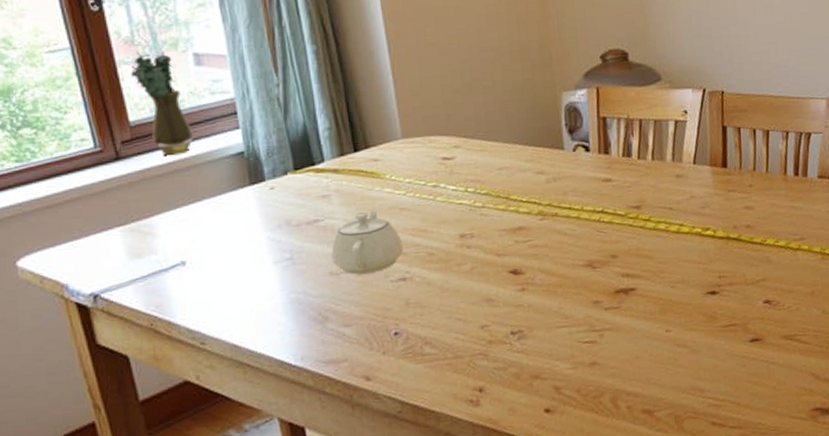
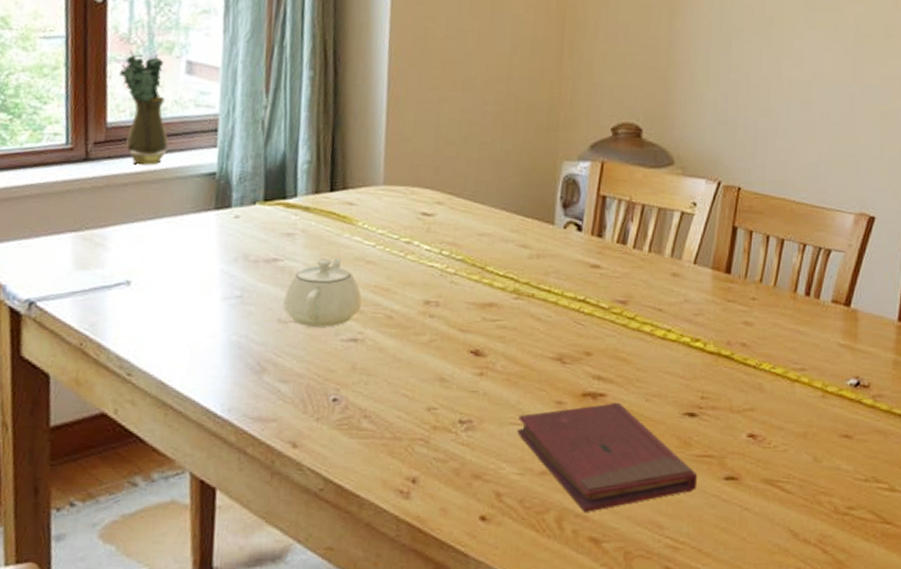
book: none [563,293,728,390] -> present [517,402,698,512]

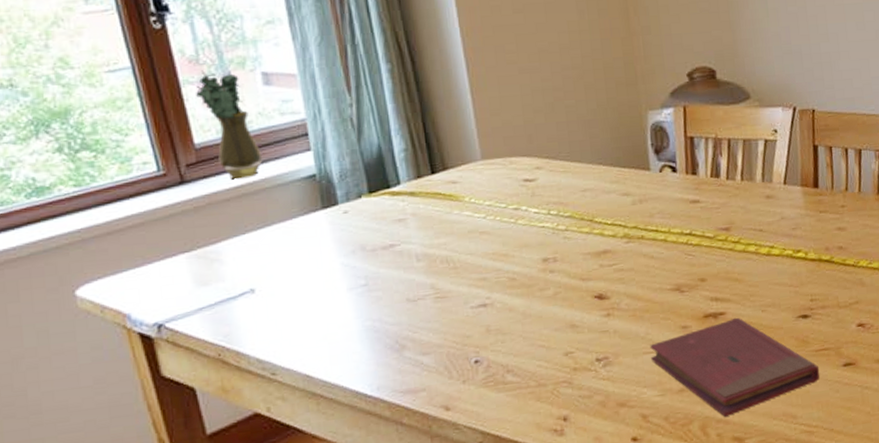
teapot: present [283,258,363,327] -> none [408,234,484,301]

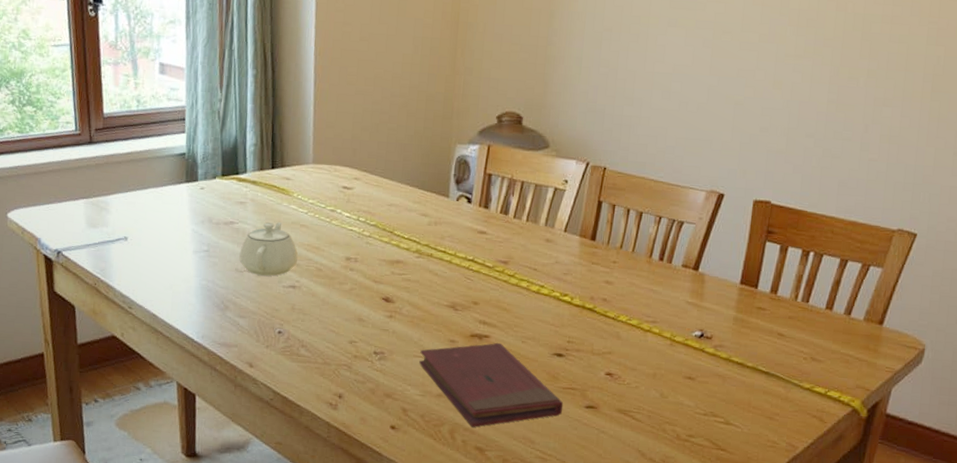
vase: present [196,70,262,180] -> none [111,54,149,148]
teapot: none [408,234,484,301] -> present [239,222,299,276]

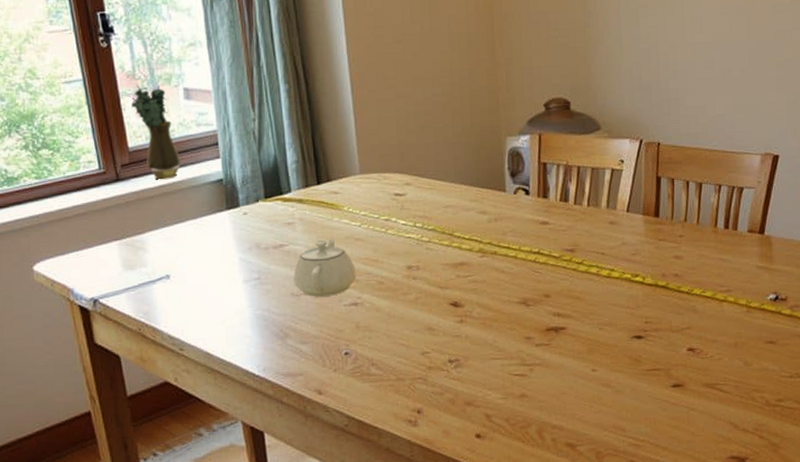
vase: none [111,54,149,148] -> present [131,84,180,180]
book: present [419,342,564,427] -> none [496,333,650,424]

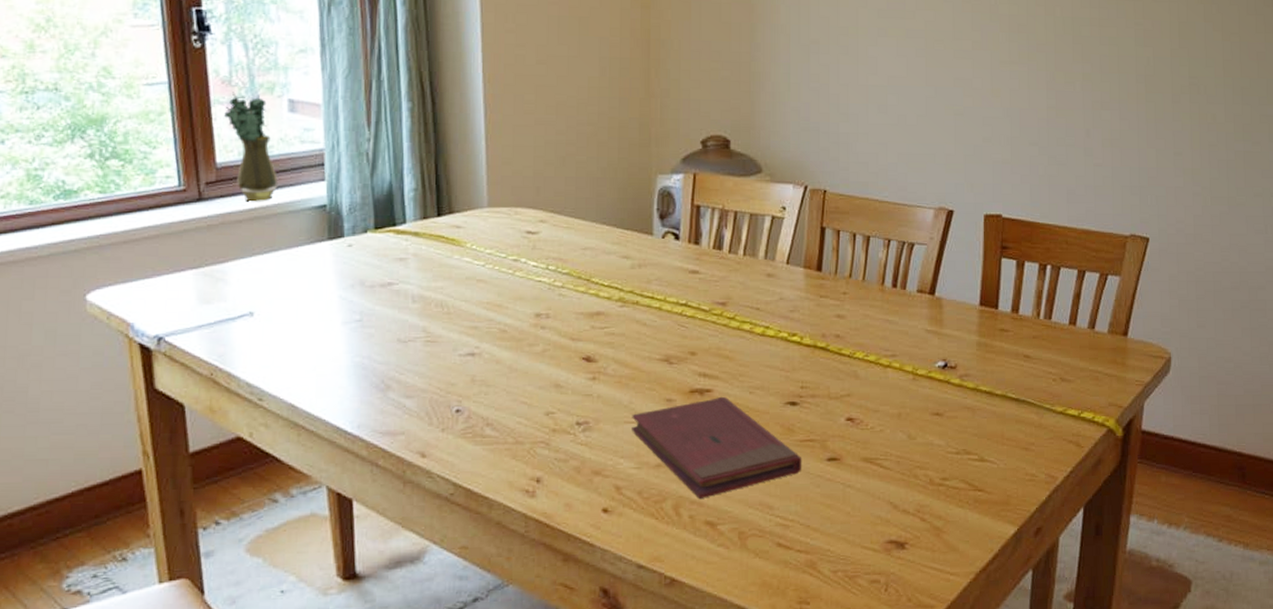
teapot: present [293,239,357,297] -> none [401,279,477,344]
book: none [496,333,650,424] -> present [632,396,802,499]

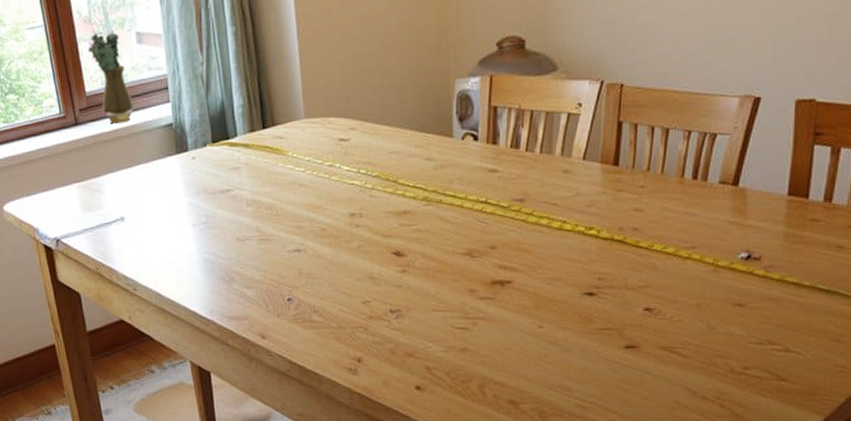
book: present [632,396,802,499] -> none [439,287,600,380]

